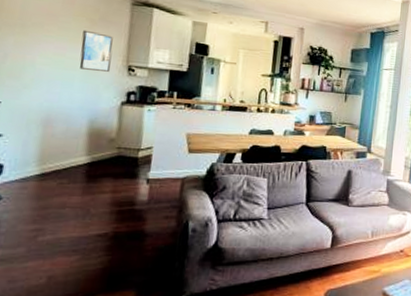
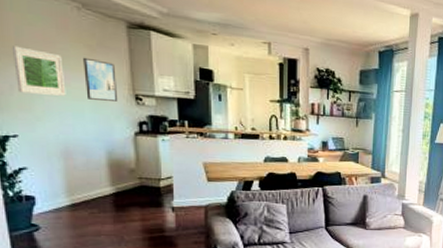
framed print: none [11,17,62,65] -> present [11,46,66,96]

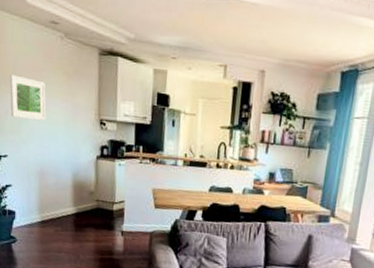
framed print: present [83,57,118,101] -> none [61,84,86,126]

